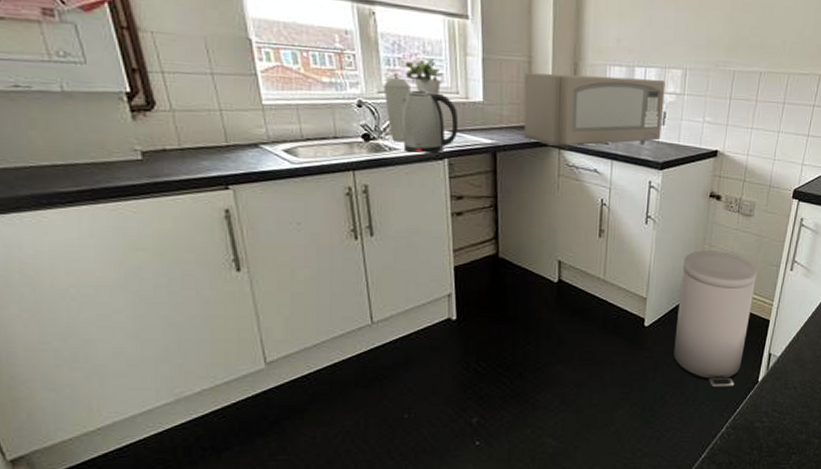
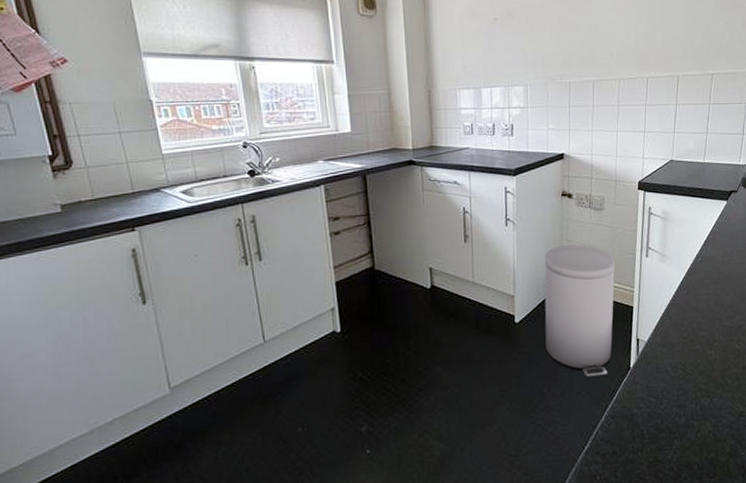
canister: present [383,72,411,143] -> none [264,115,288,175]
kettle: present [399,90,459,154] -> none [279,127,332,183]
potted plant: present [404,58,443,95] -> none [282,100,315,130]
microwave: present [523,72,666,150] -> none [385,96,511,166]

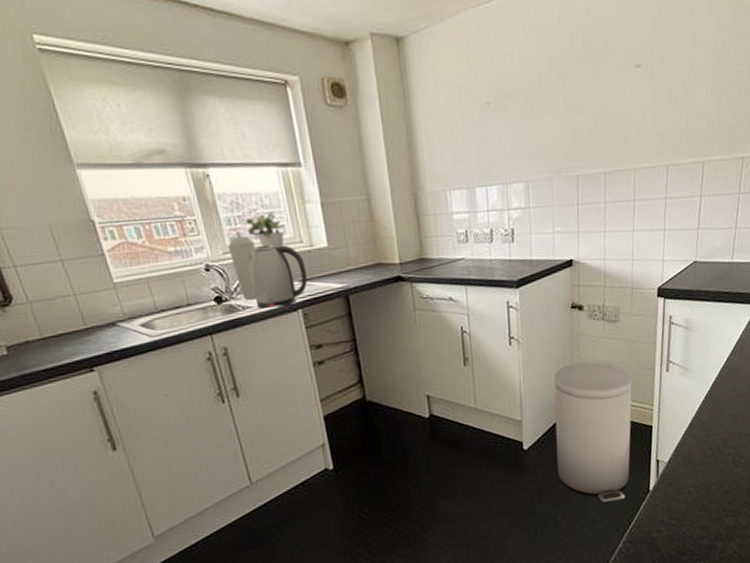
canister: none [264,115,288,175] -> present [227,231,257,300]
kettle: none [279,127,332,183] -> present [245,244,308,309]
potted plant: none [282,100,315,130] -> present [245,211,284,247]

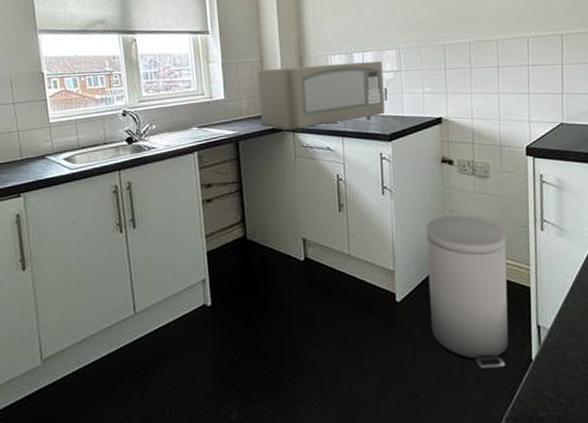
canister: present [227,231,257,300] -> none [143,84,165,142]
potted plant: present [245,211,284,247] -> none [159,69,190,98]
kettle: present [245,244,308,309] -> none [156,95,205,150]
microwave: none [365,196,512,282] -> present [258,60,385,132]

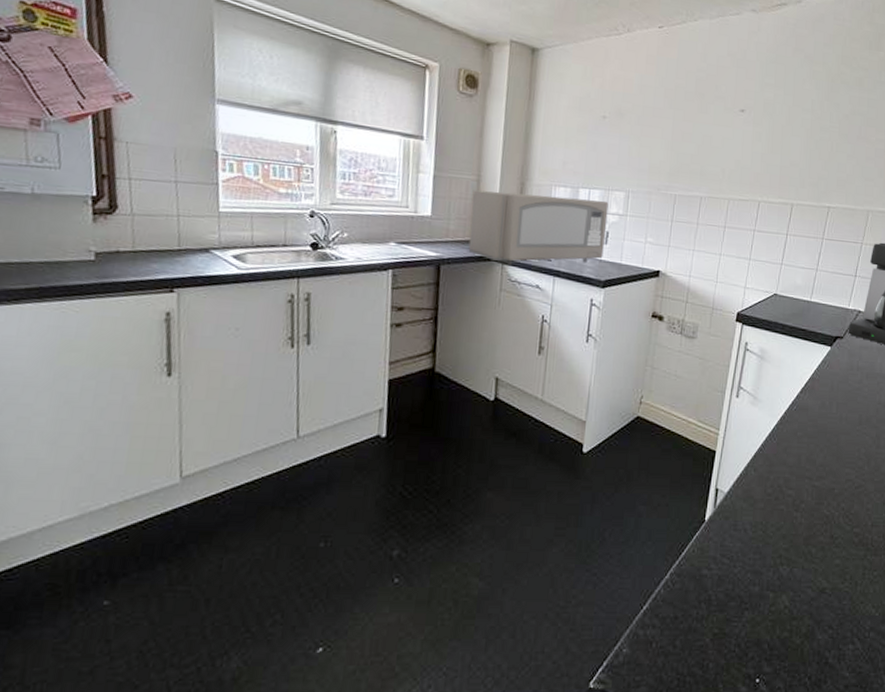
pedal bin: present [426,216,509,371] -> none [612,372,702,527]

